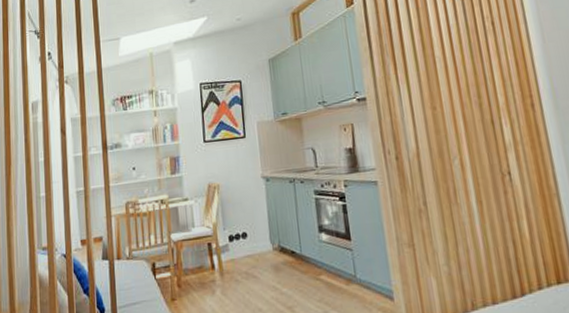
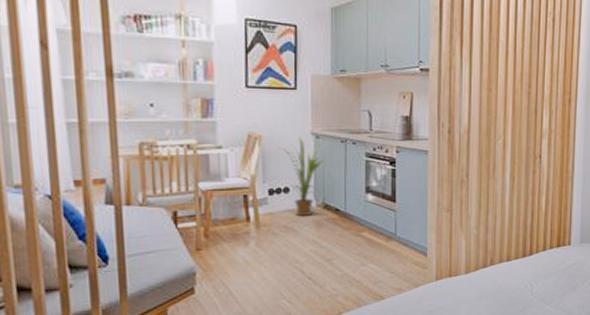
house plant: none [235,182,276,262] -> present [279,137,324,217]

